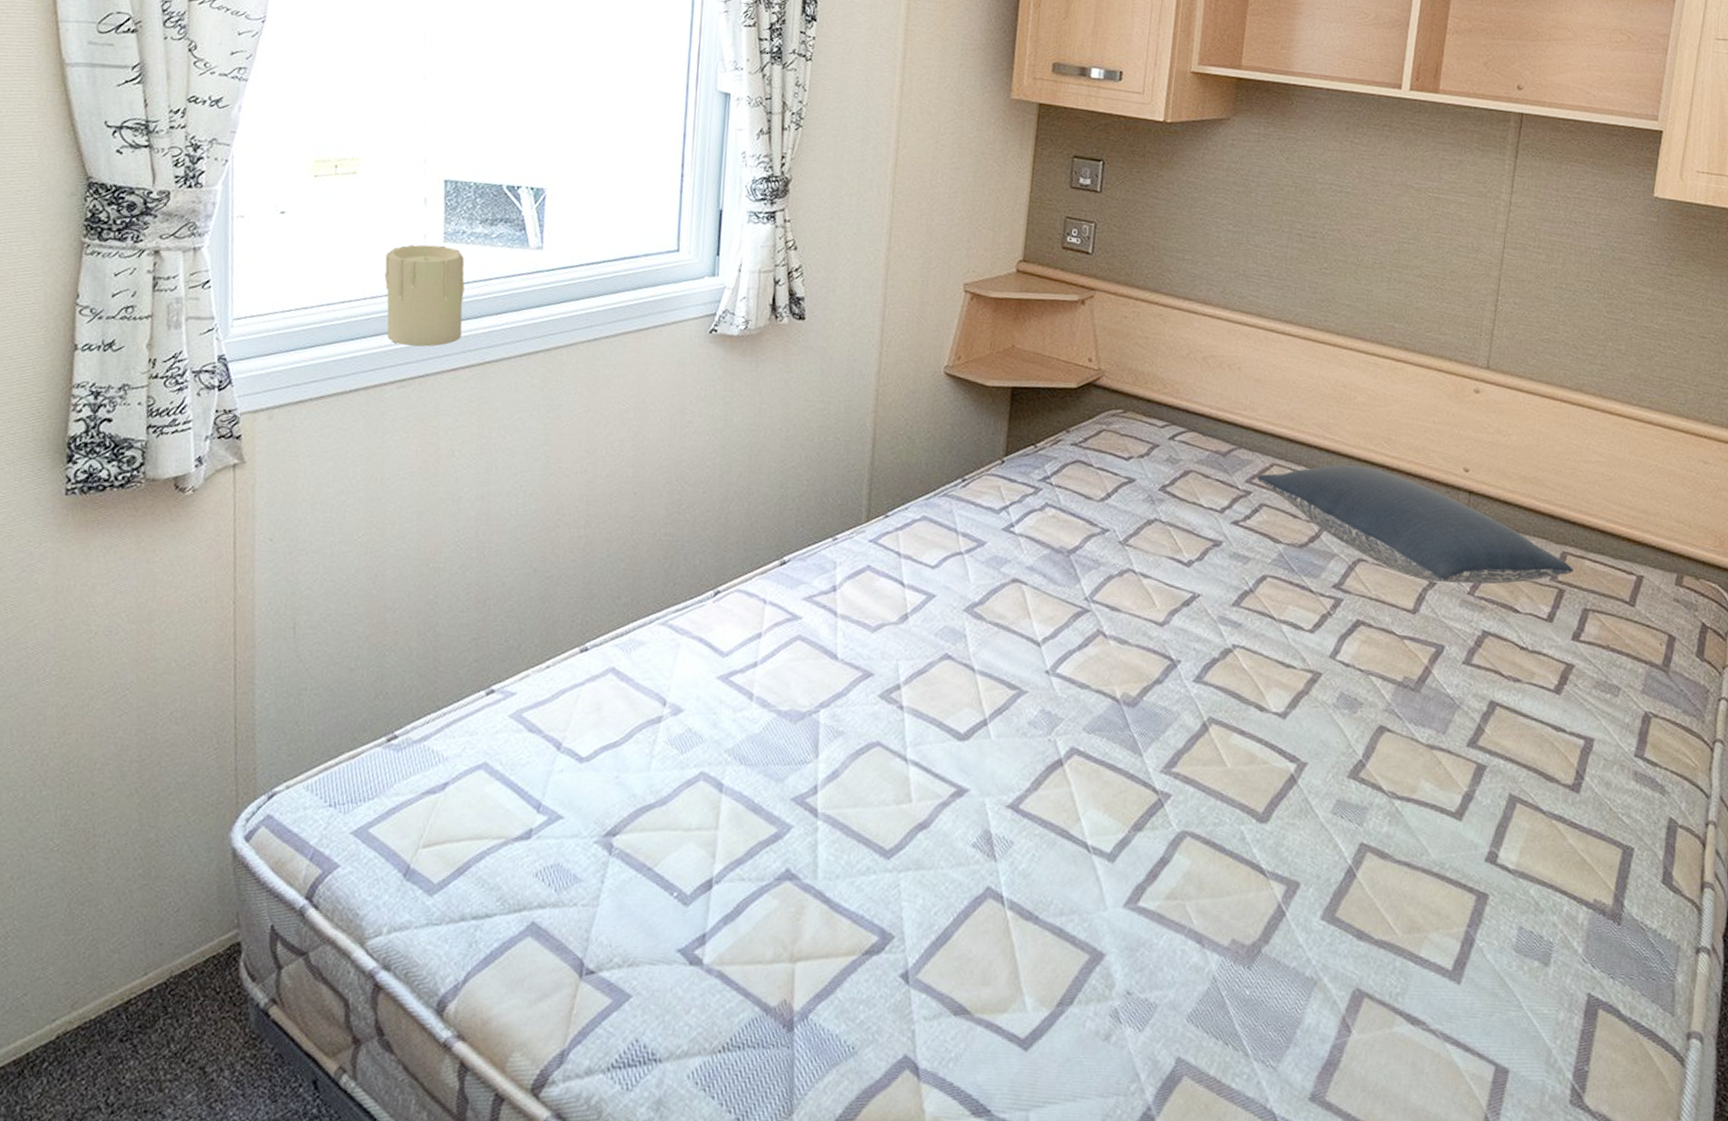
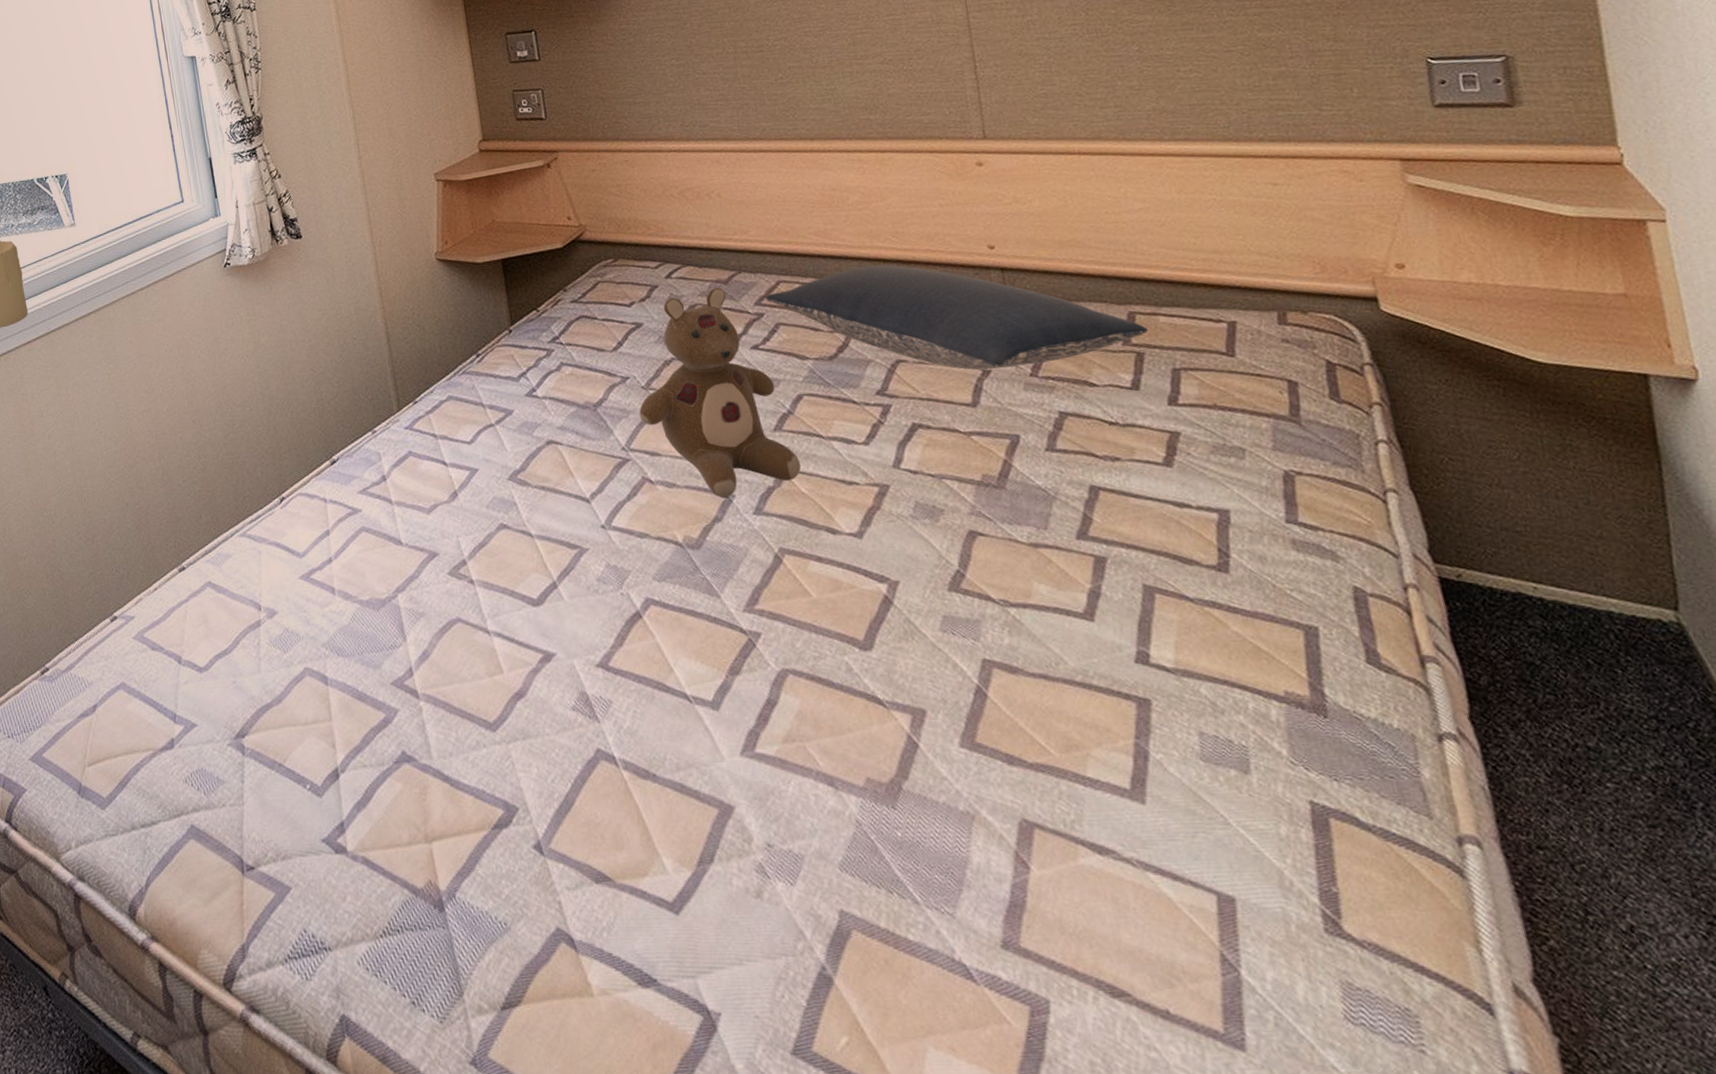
stuffed bear: none [1109,458,1248,662] -> present [639,287,801,497]

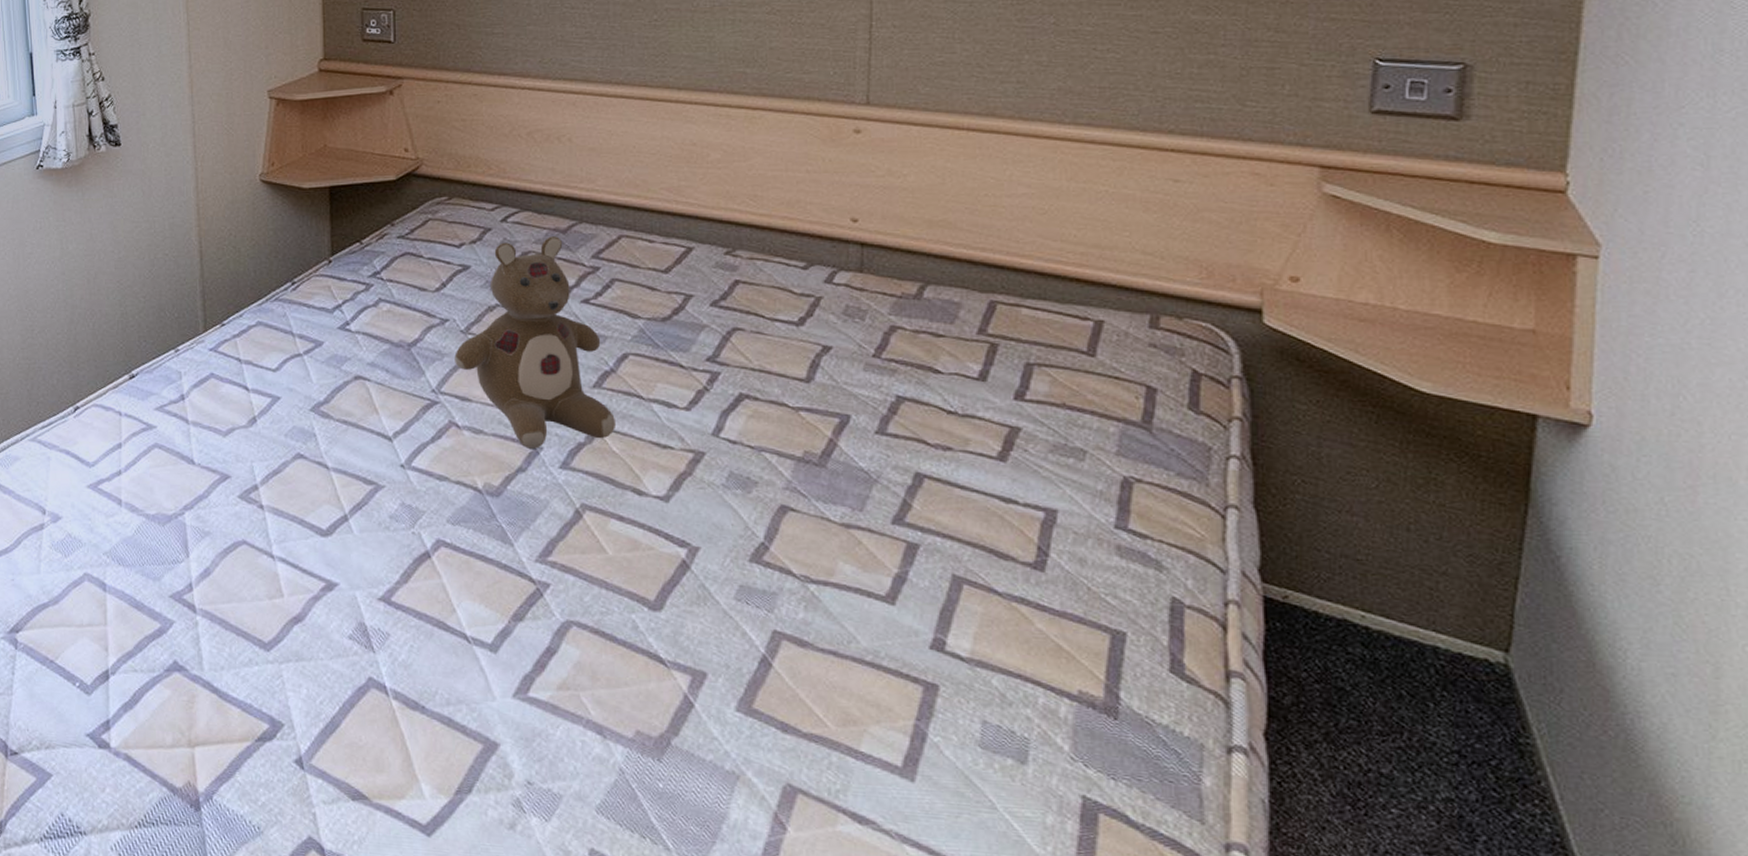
pillow: present [765,264,1149,370] -> none [604,227,1009,347]

